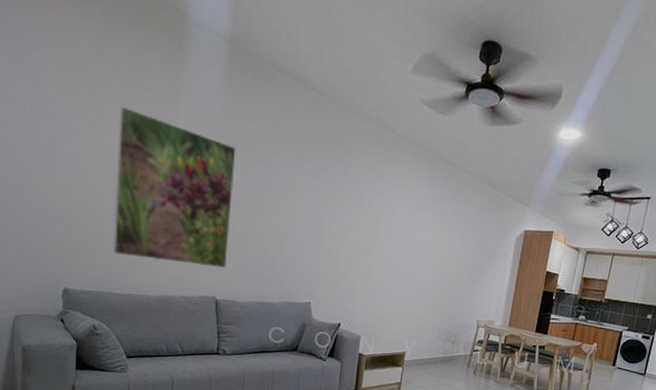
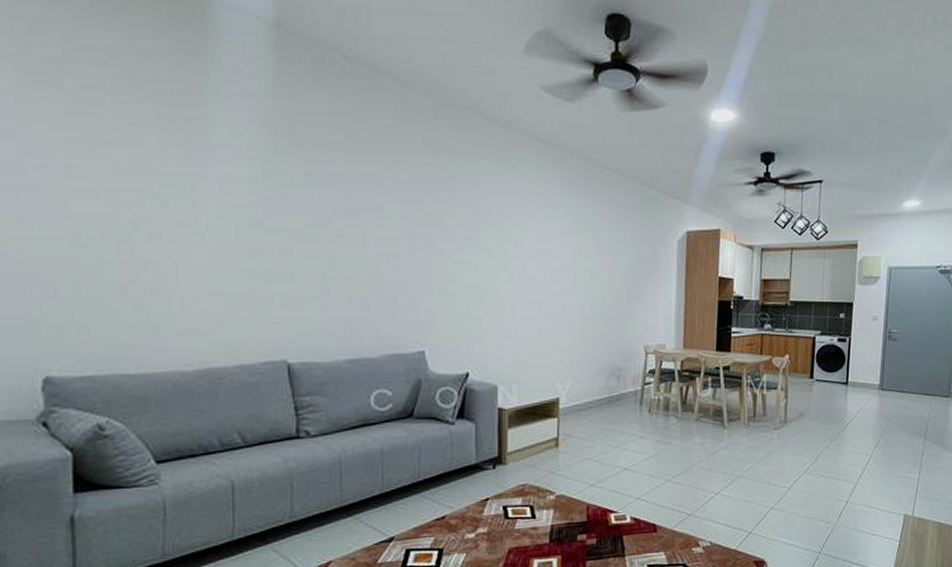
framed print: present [112,106,236,269] -> none [115,116,300,322]

